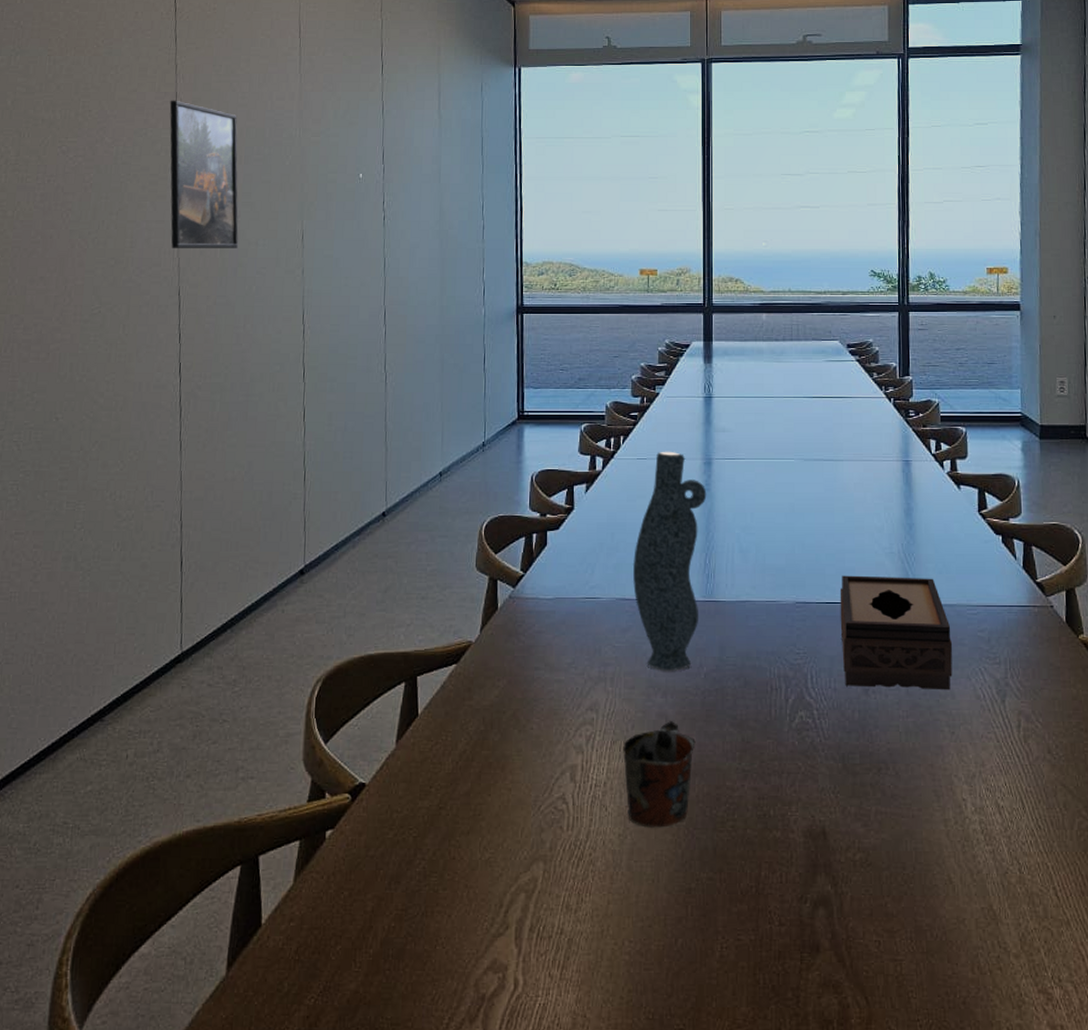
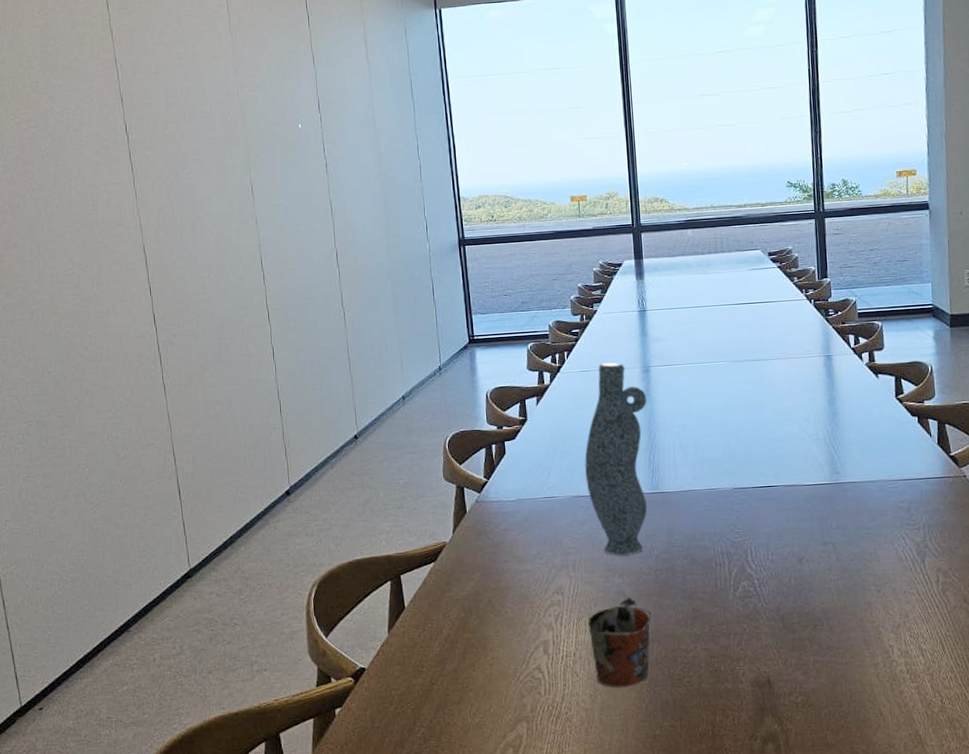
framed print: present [169,100,239,248] -> none [110,65,193,208]
tissue box: present [840,575,953,690] -> none [772,459,877,558]

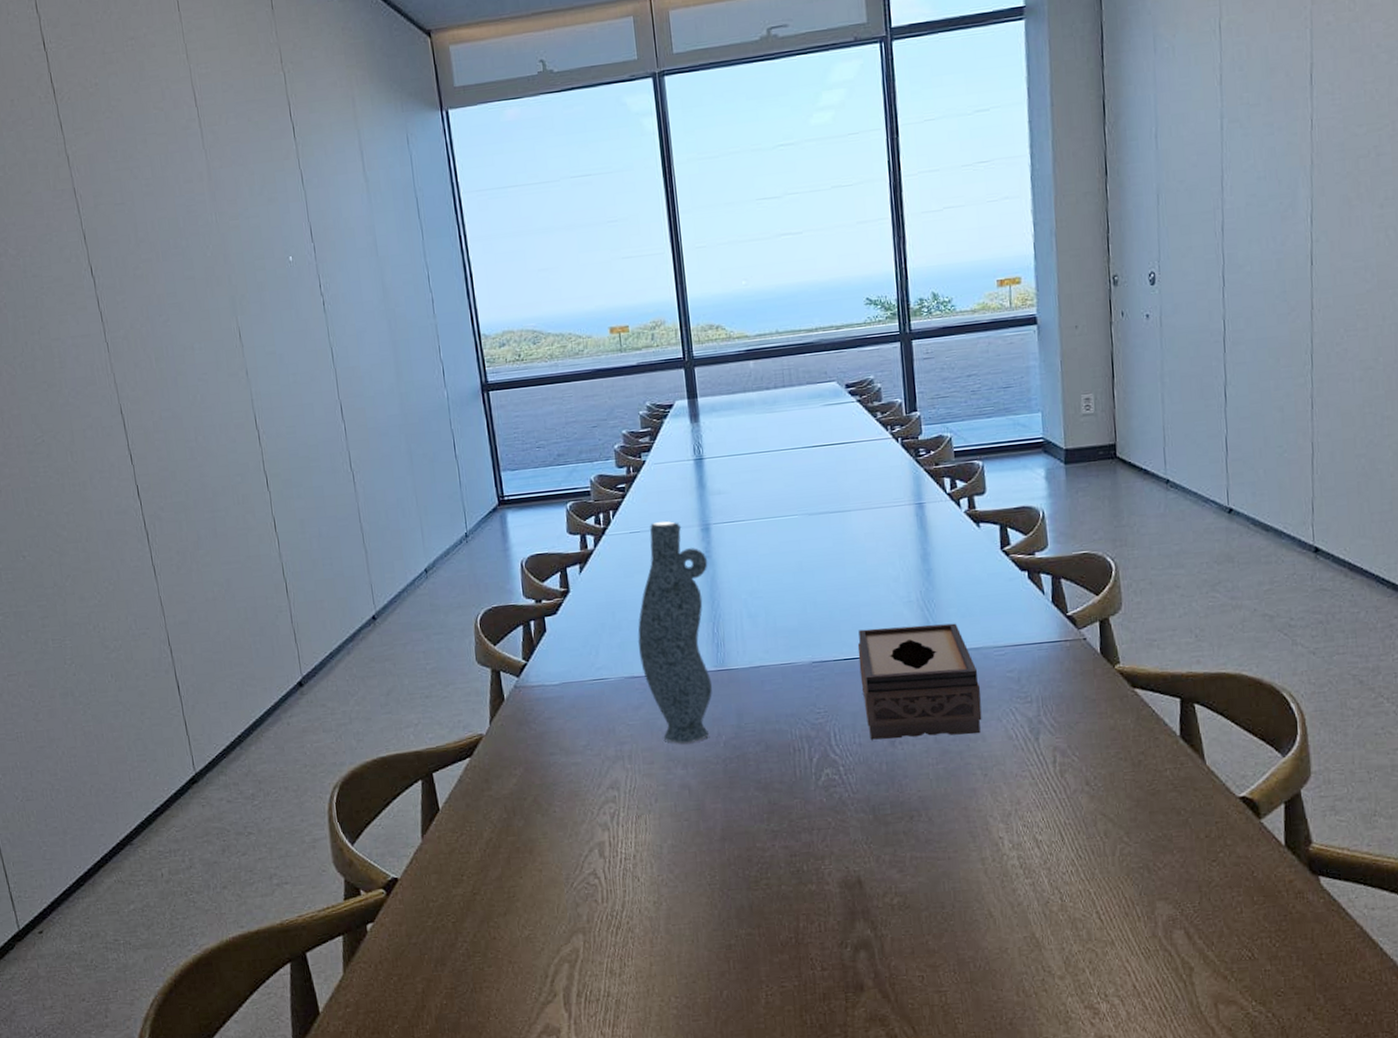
mug: present [588,598,652,688] -> none [648,791,722,894]
tissue box: none [772,459,877,558] -> present [857,623,982,740]

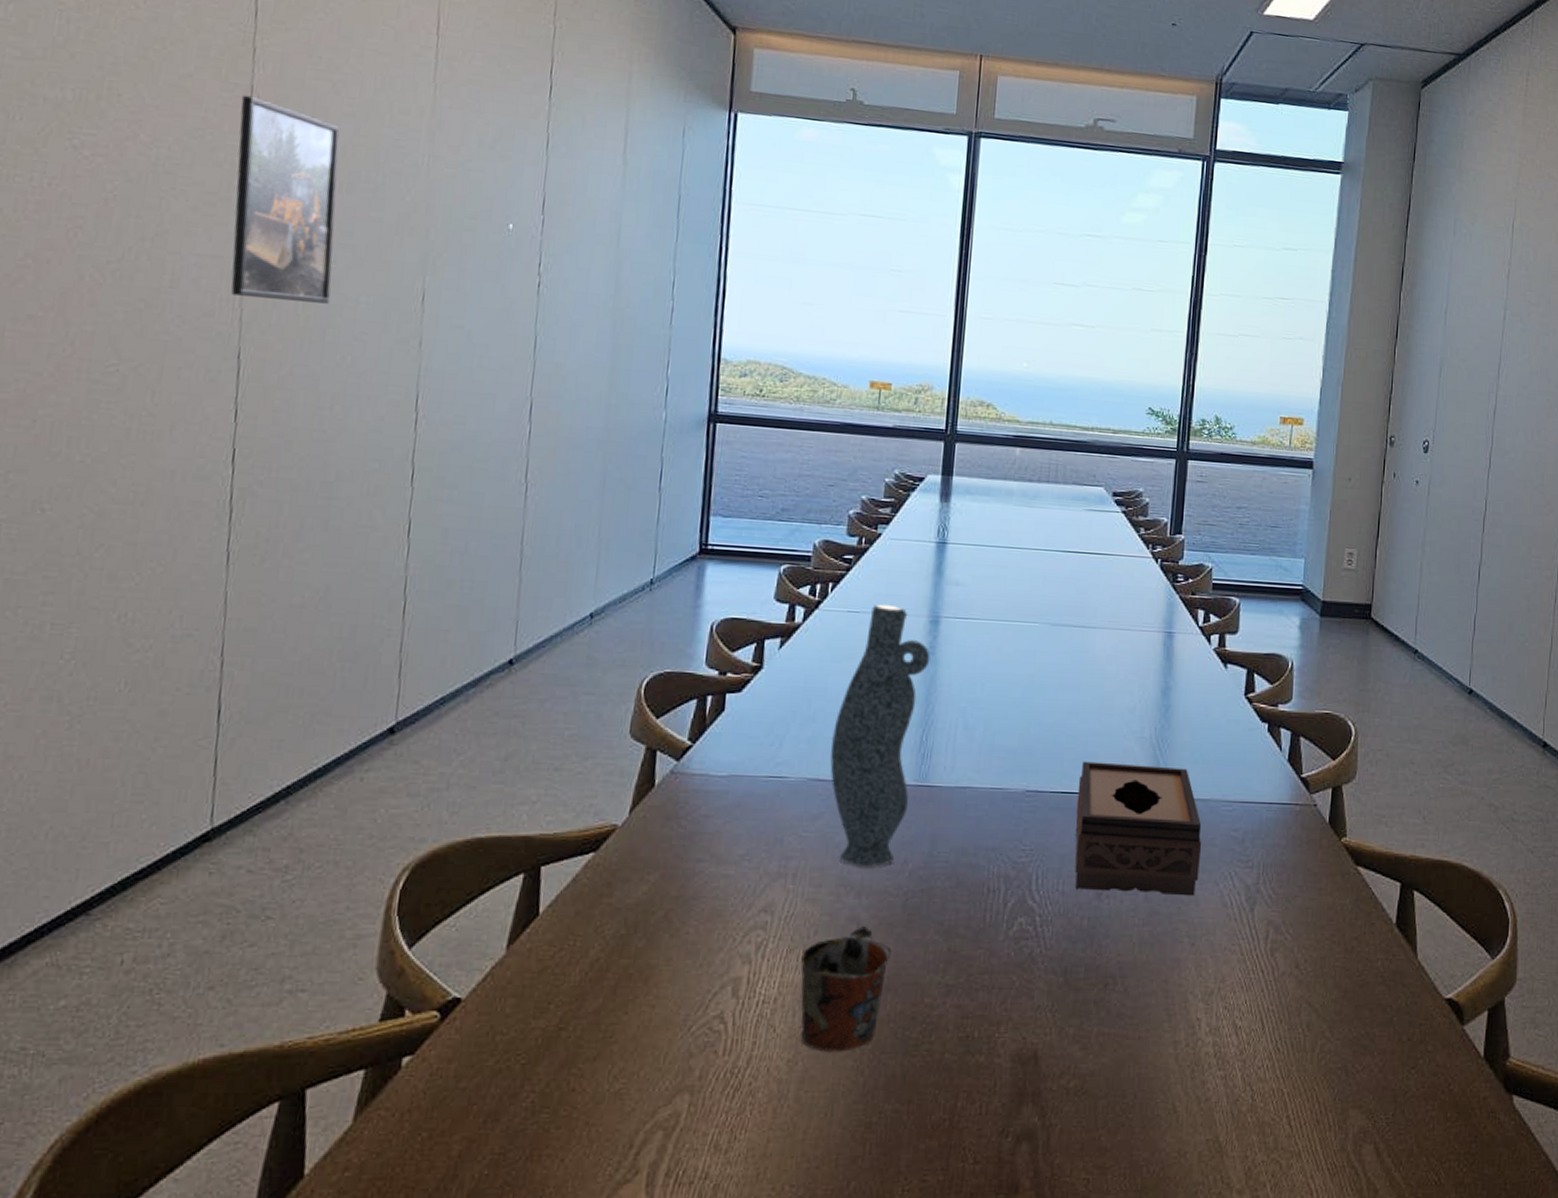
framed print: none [69,196,173,364] -> present [231,95,340,304]
mug: none [648,791,722,894] -> present [801,926,892,1052]

